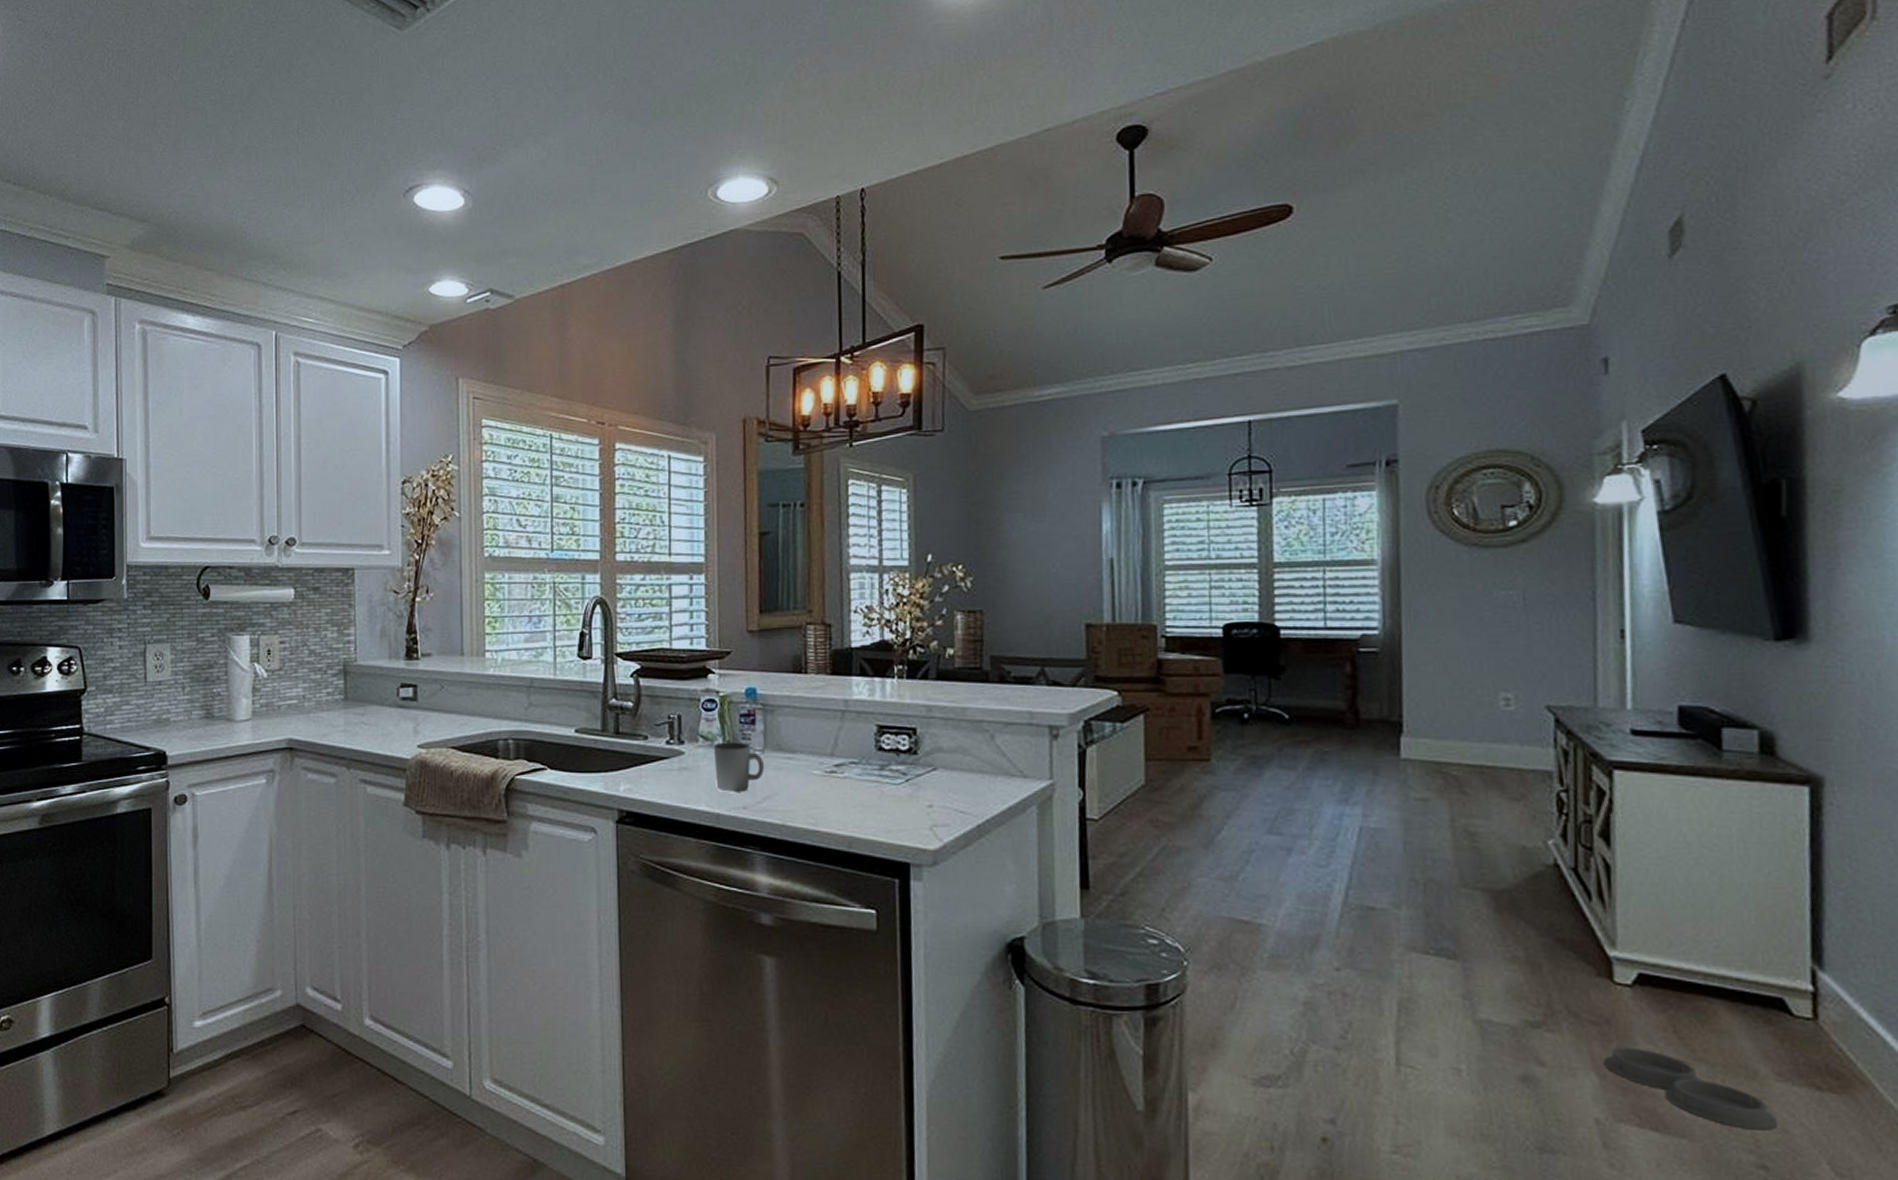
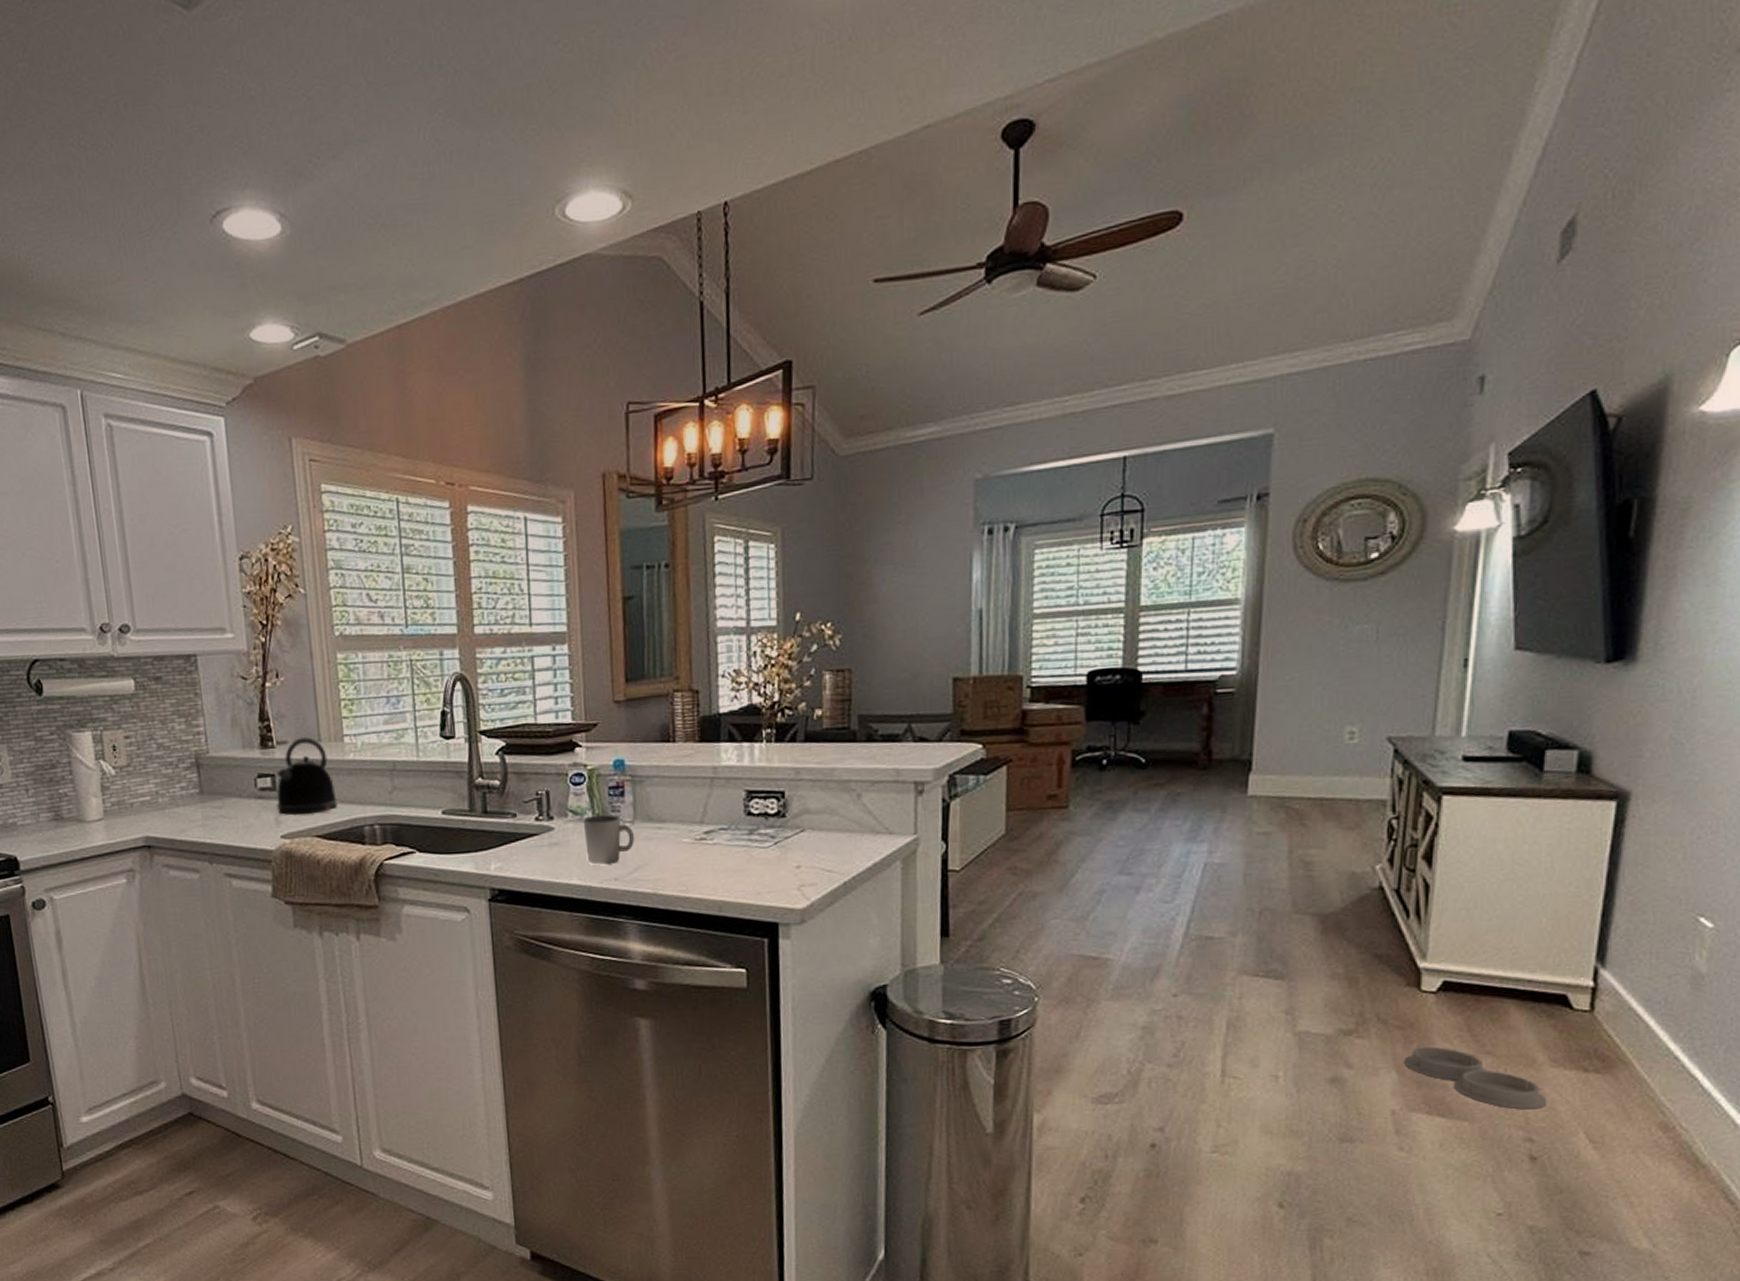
kettle: none [415,651,474,726] -> present [276,737,338,816]

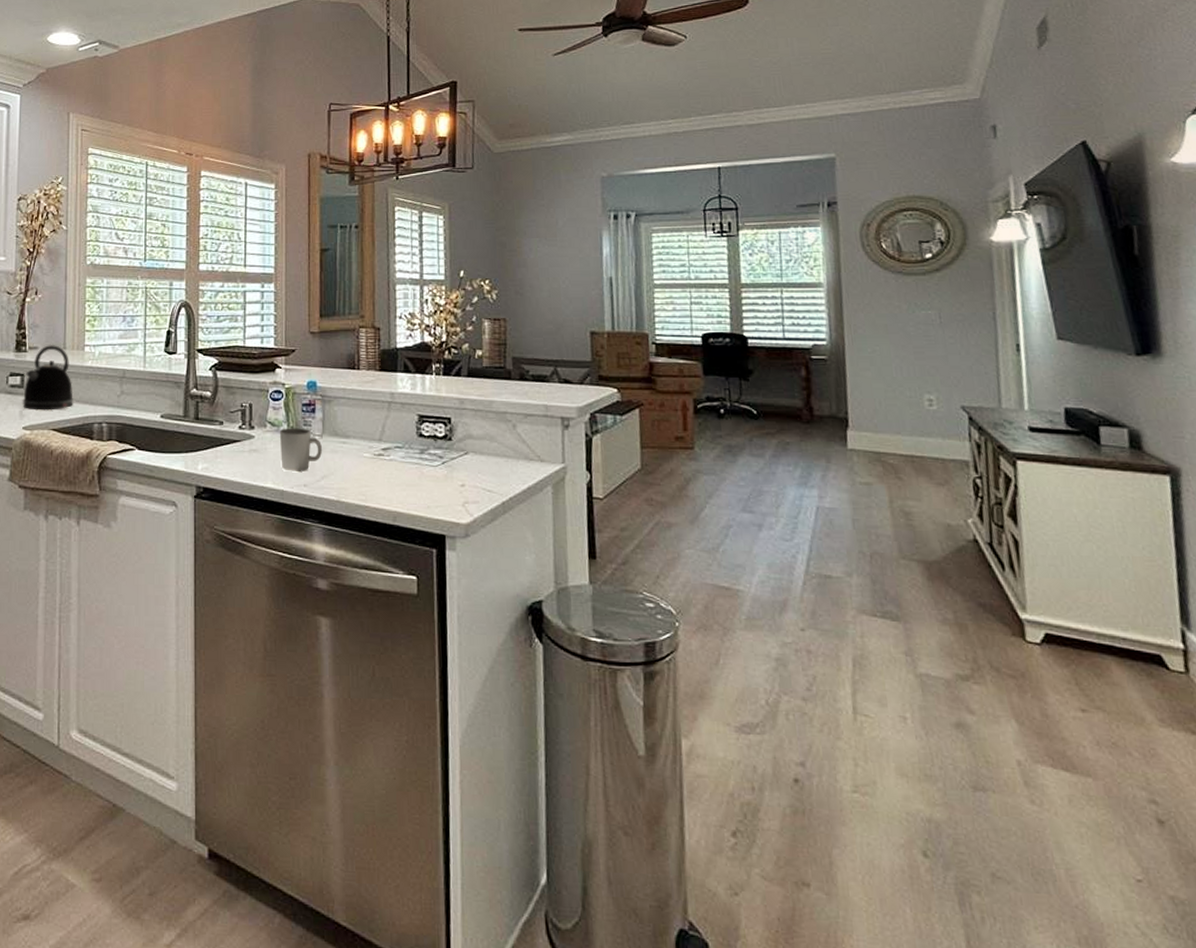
pet bowl: present [1405,1046,1548,1110] -> none [1022,697,1164,770]

